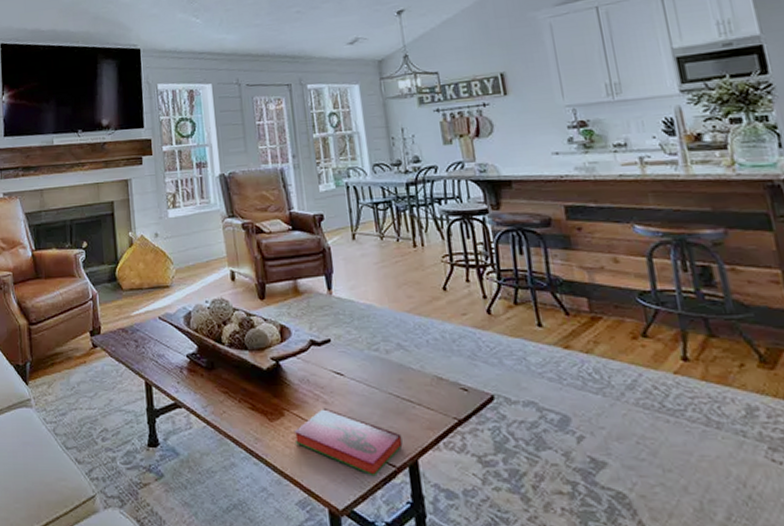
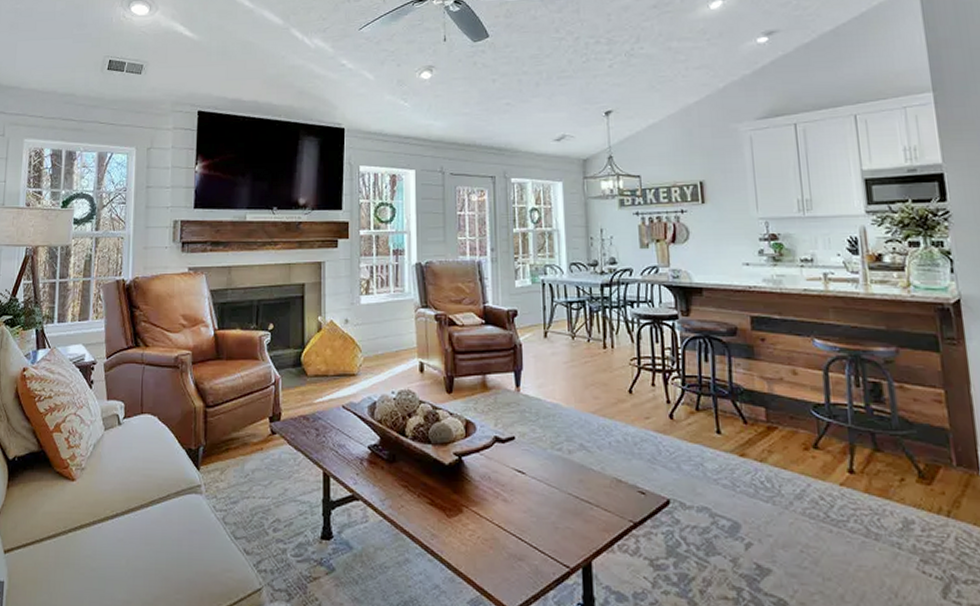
hardback book: present [293,407,403,477] -> none [471,505,578,577]

